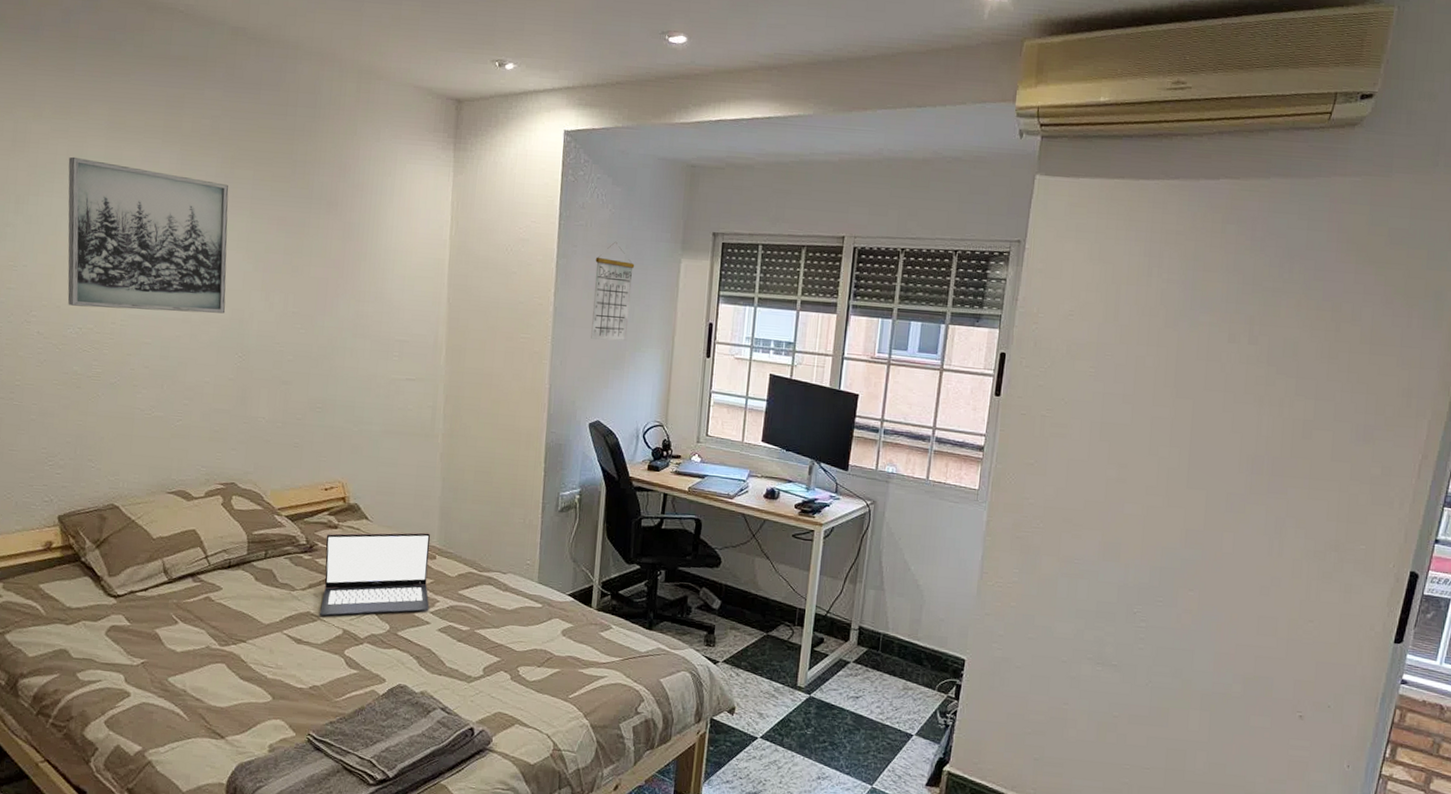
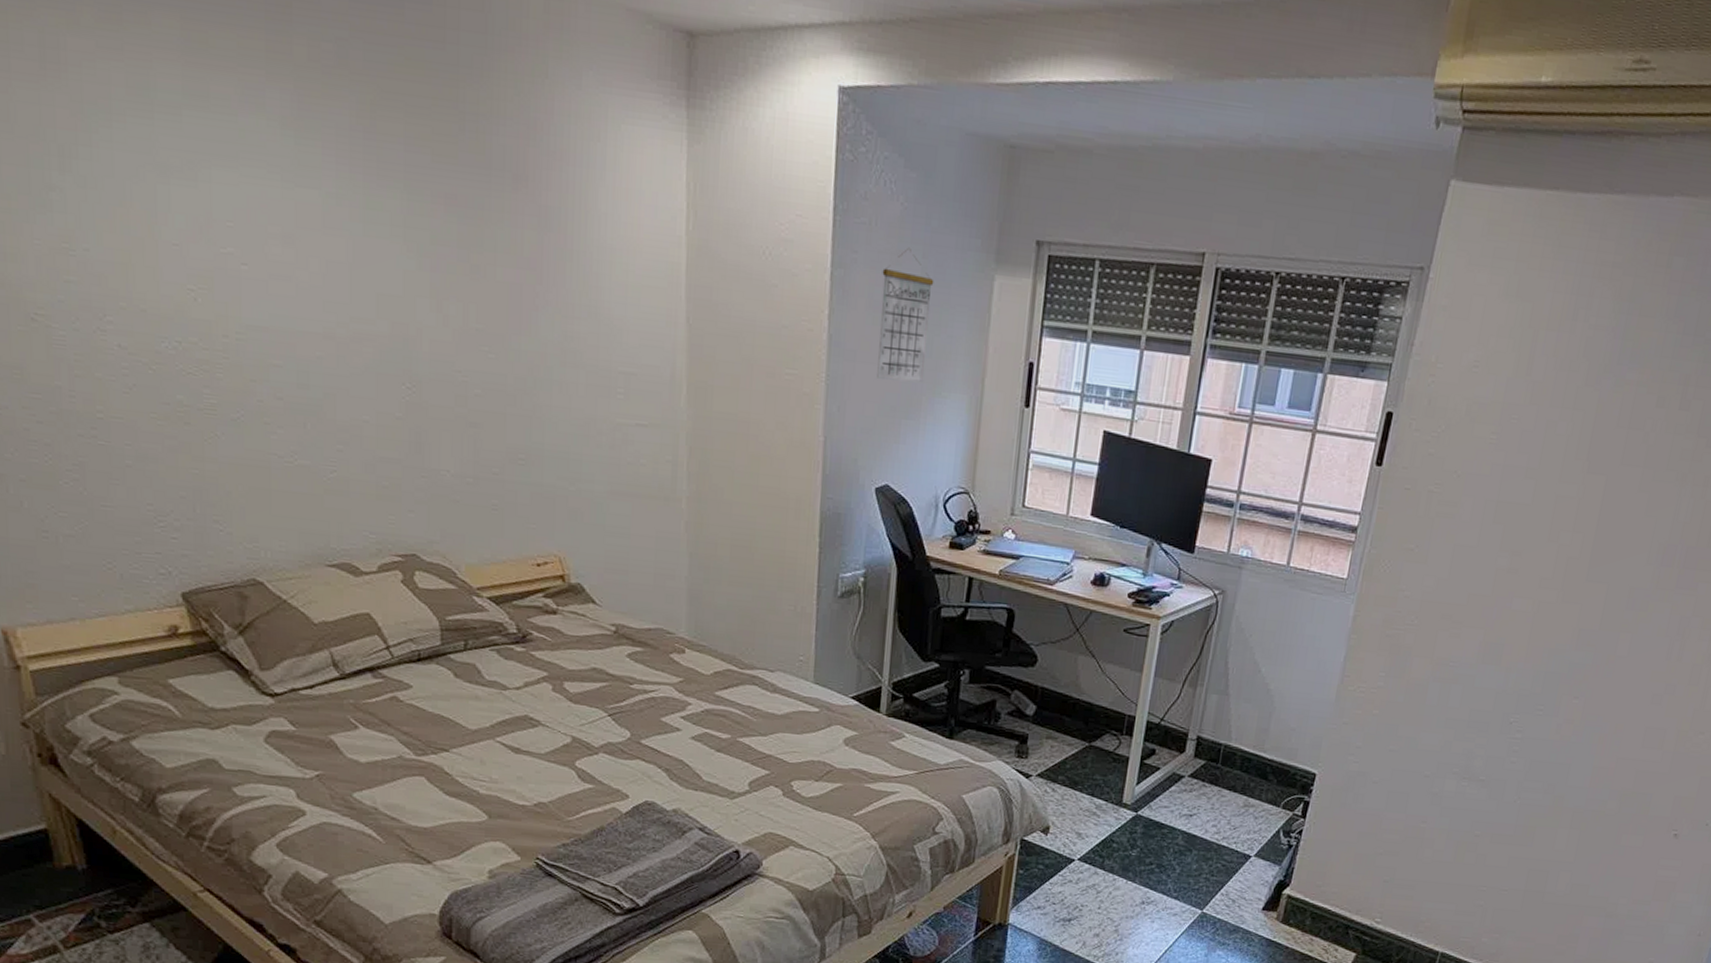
wall art: present [67,156,229,314] -> none [129,89,383,328]
laptop: present [320,532,431,616] -> none [541,620,679,721]

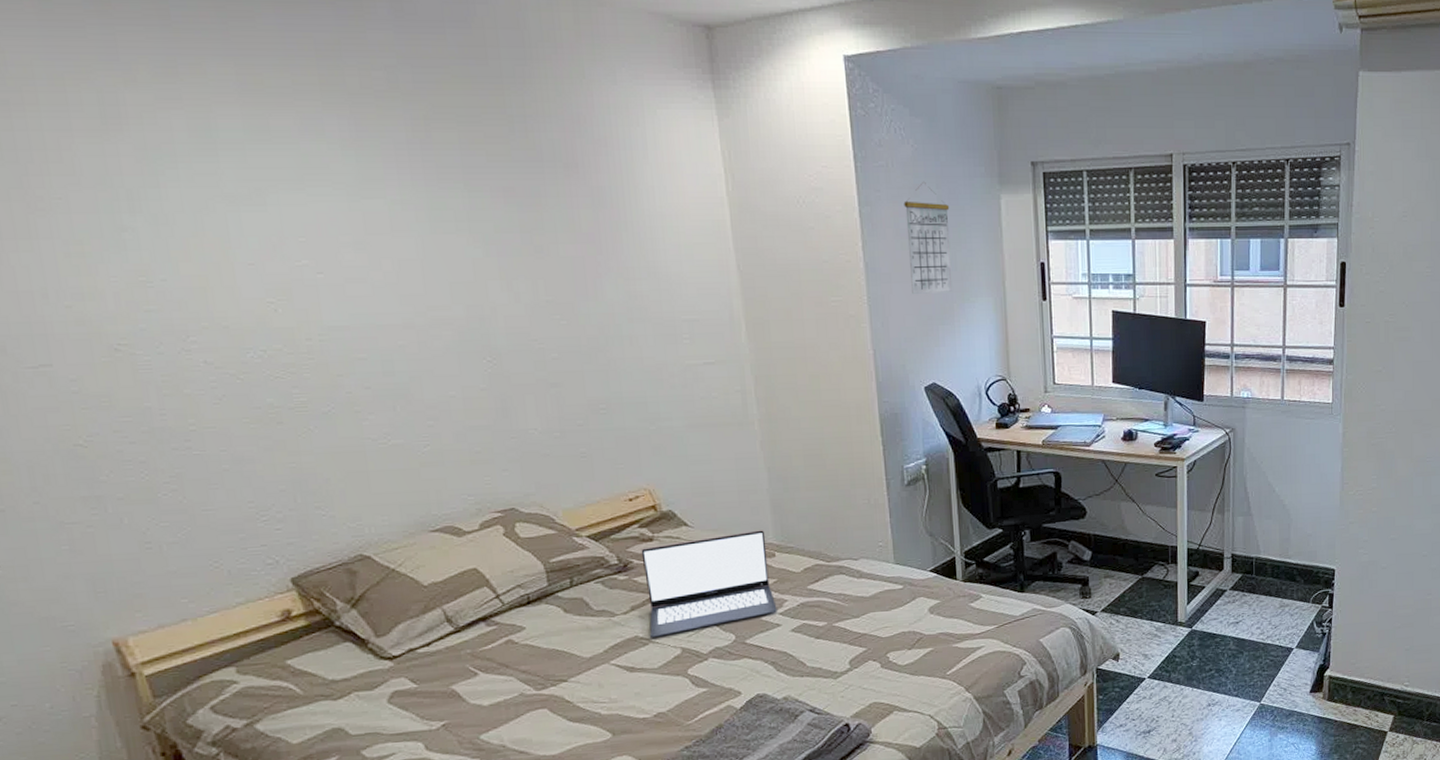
laptop: none [541,620,679,721] -> present [641,530,777,638]

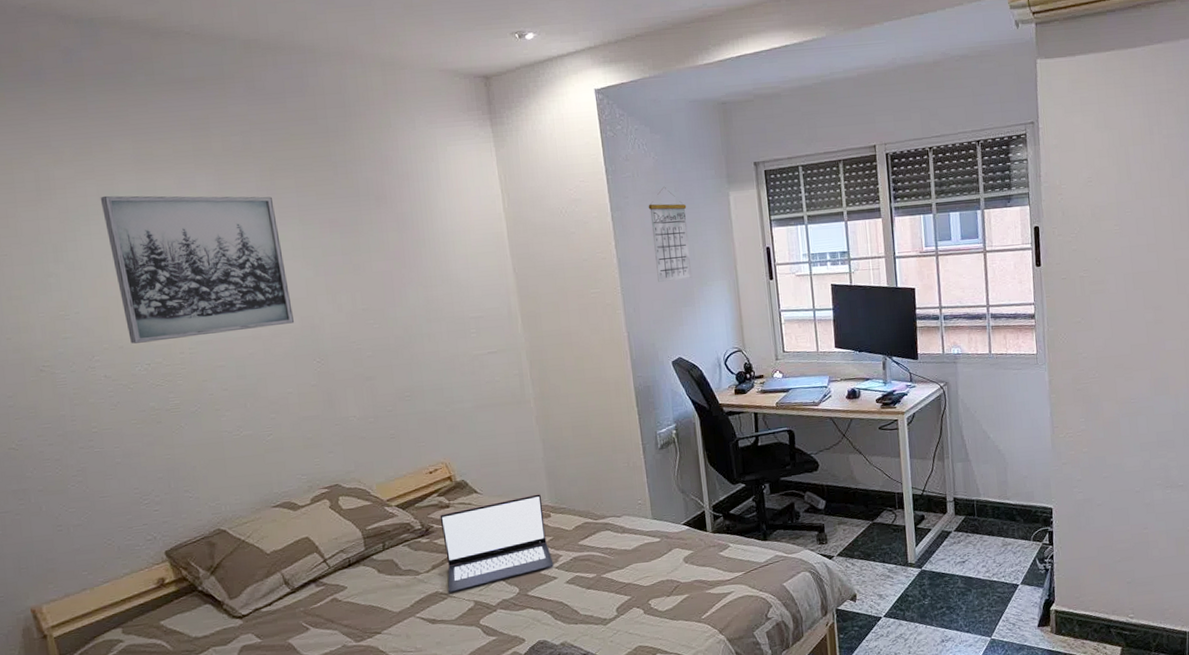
wall art: none [191,132,459,324] -> present [100,195,295,344]

